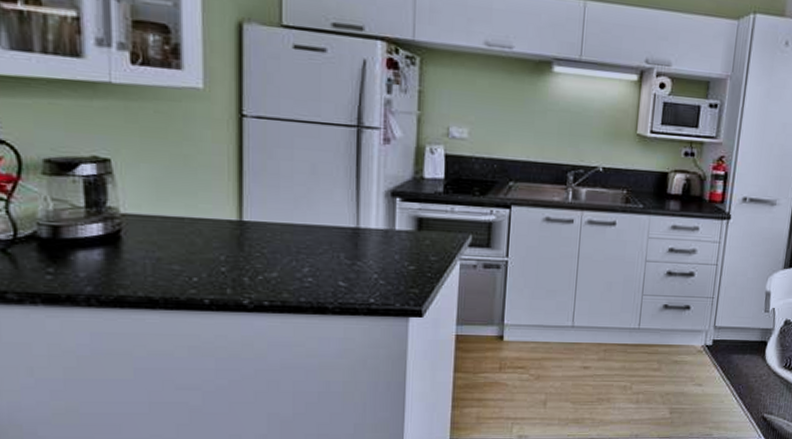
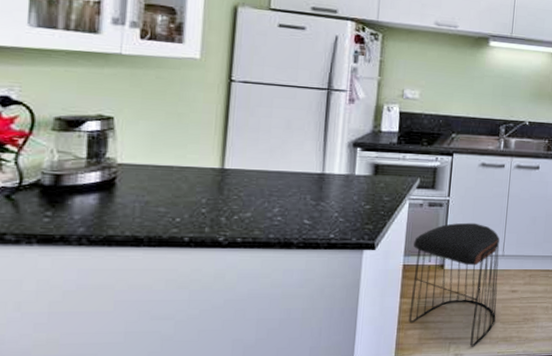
stool: none [464,287,568,428] -> present [409,222,500,347]

